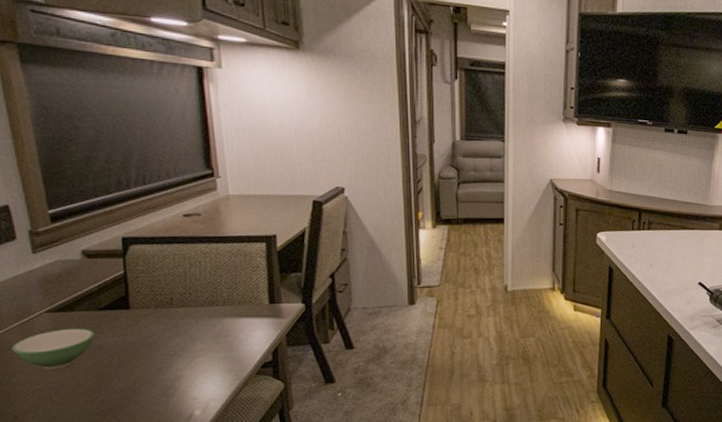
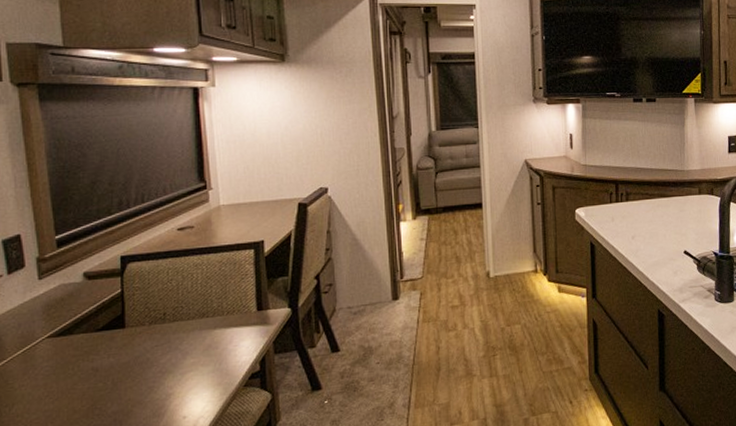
bowl: present [12,328,95,371] -> none [14,351,92,398]

